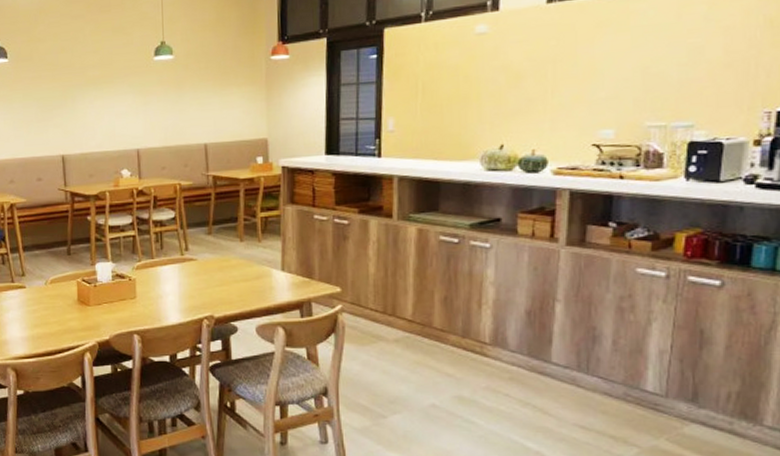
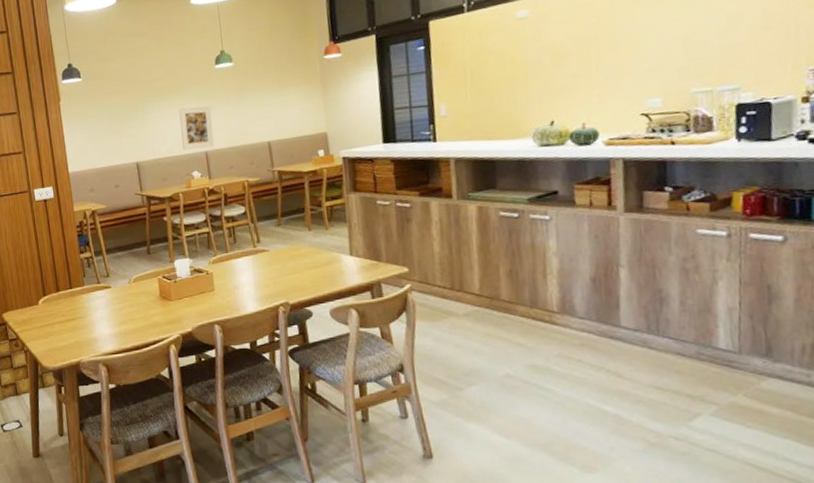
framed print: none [112,99,148,146] -> present [179,105,215,150]

